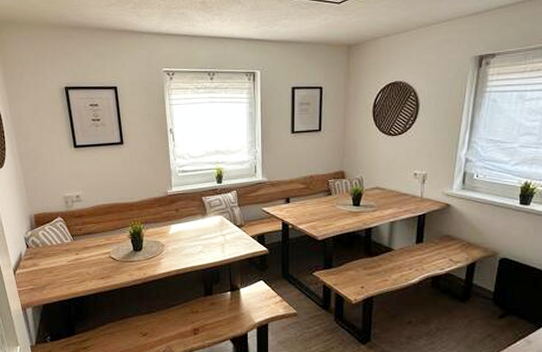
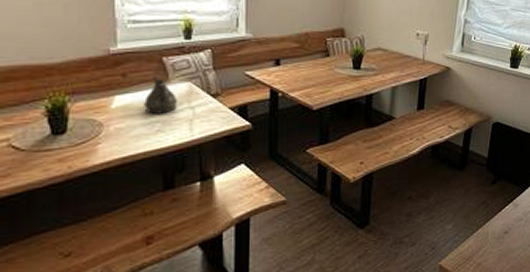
teapot: none [189,211,214,239] -> present [142,76,178,114]

